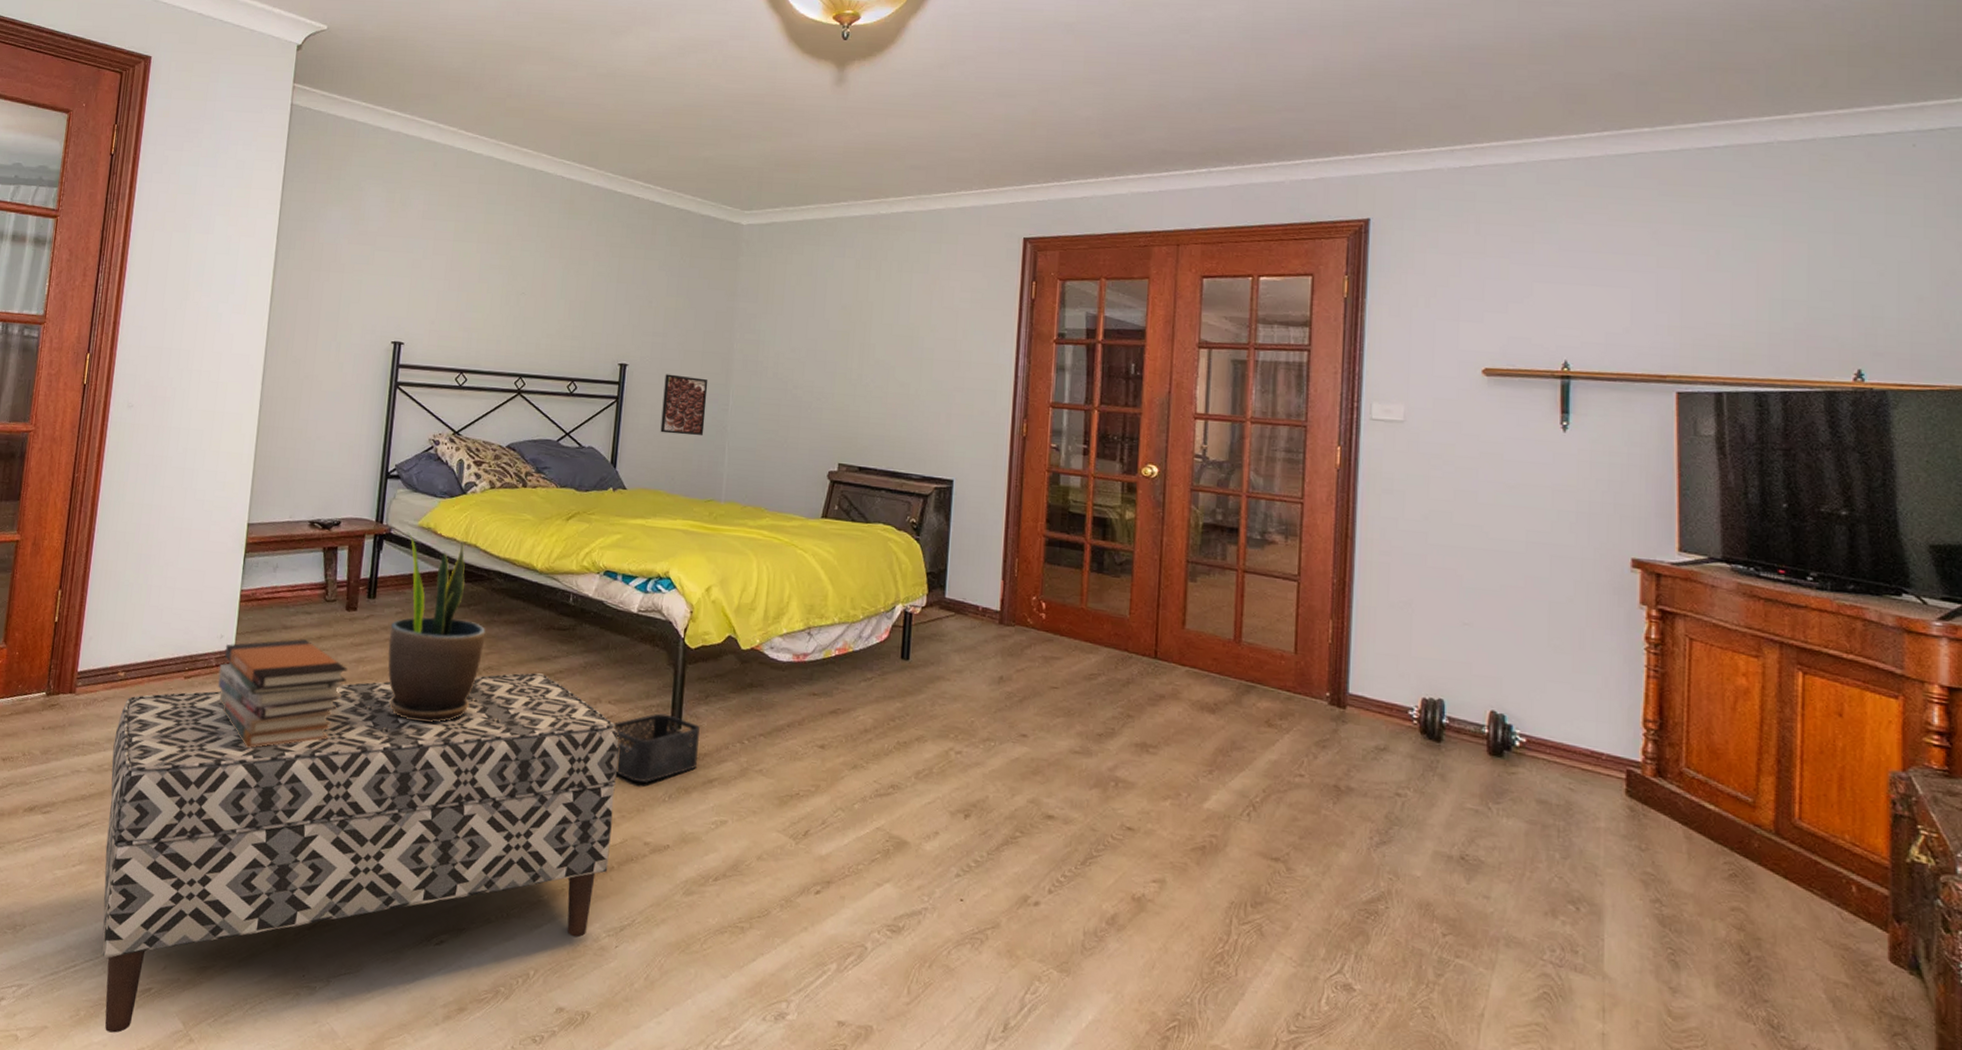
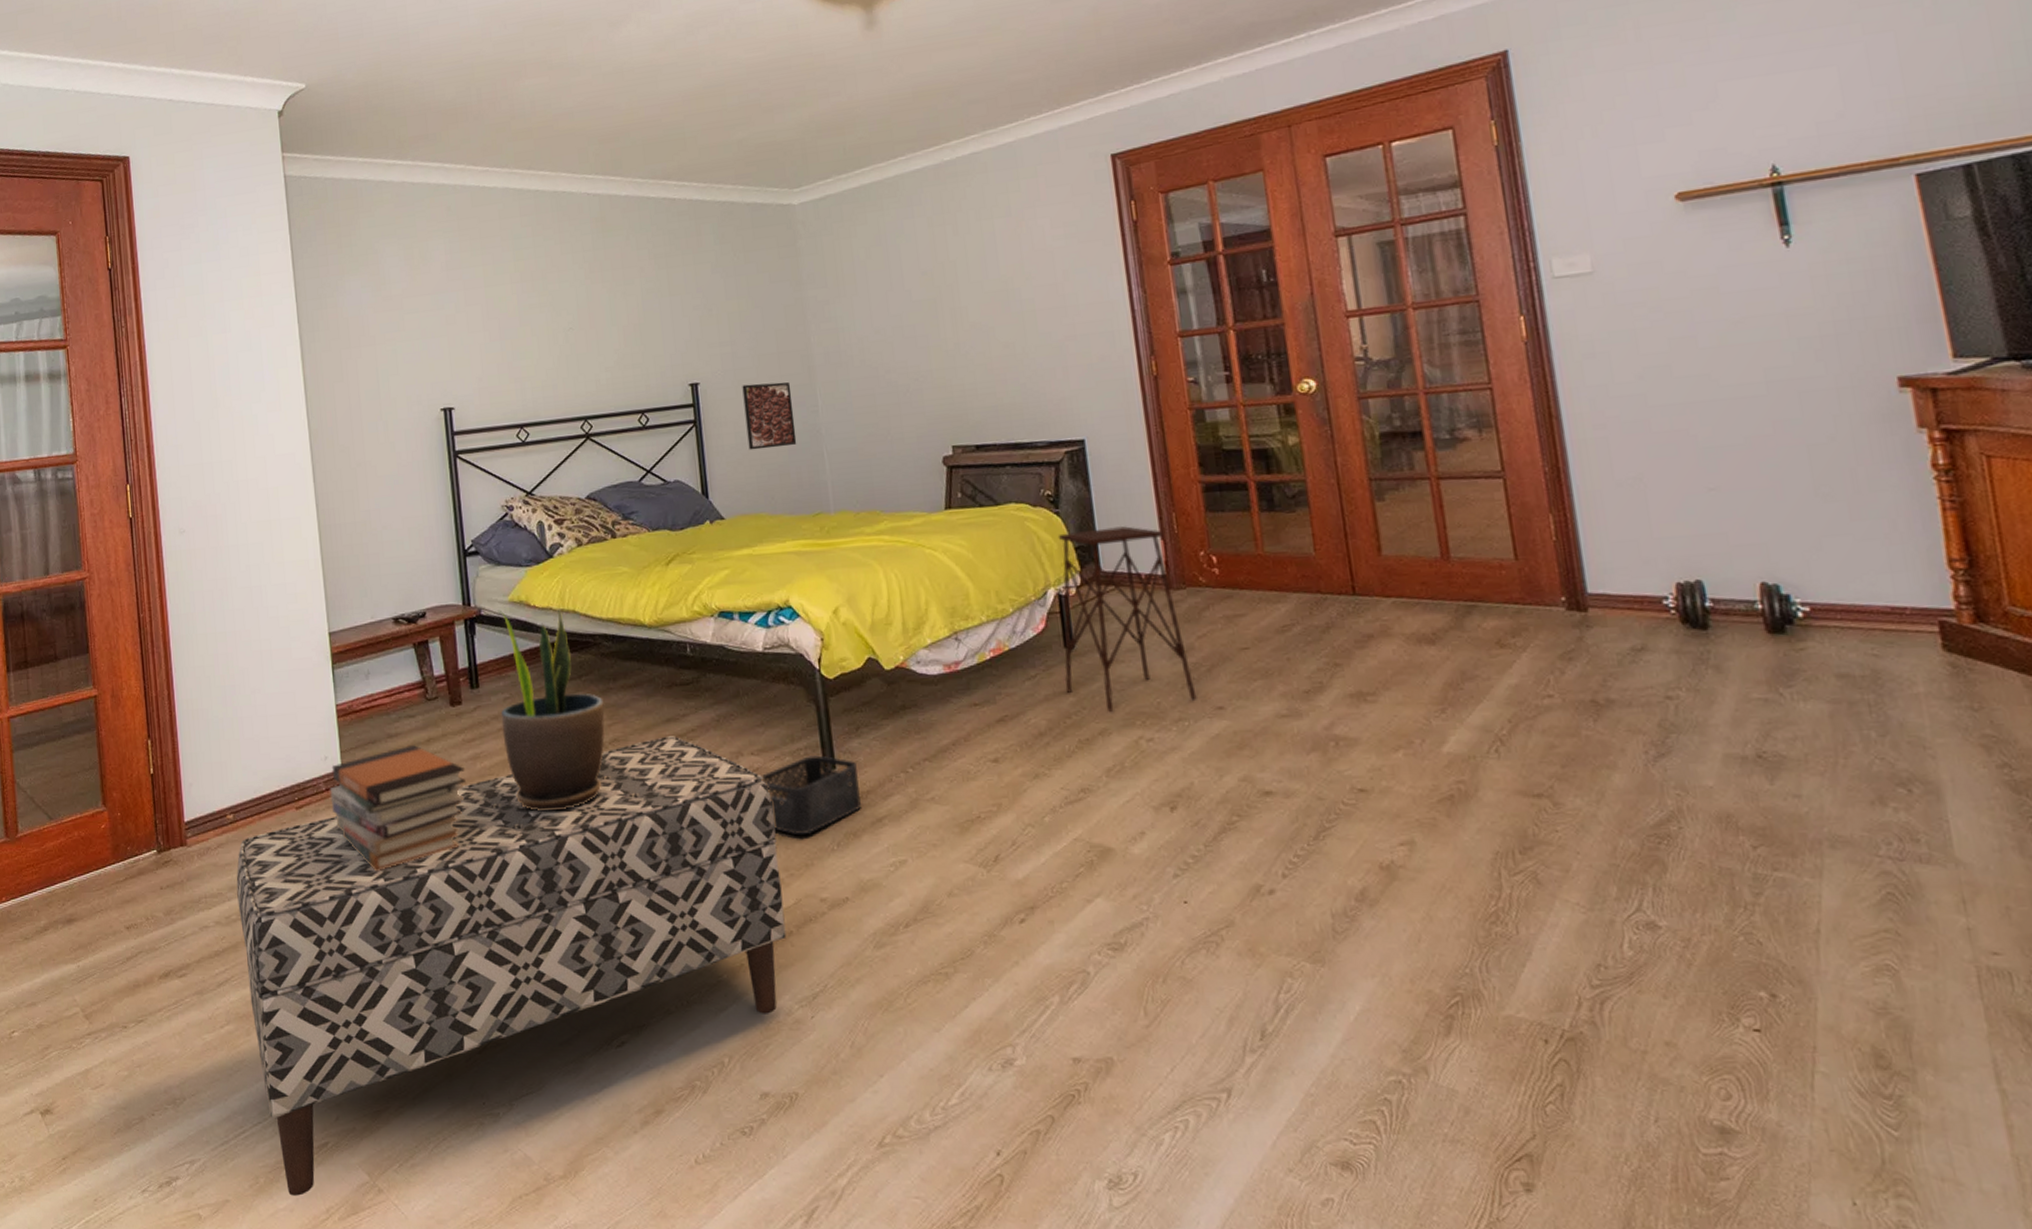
side table: none [894,558,1006,725] -> present [1057,526,1197,712]

